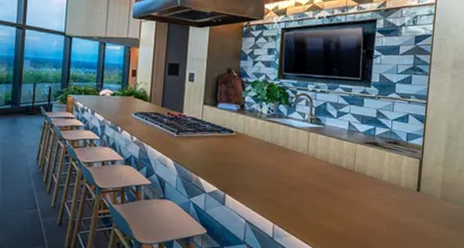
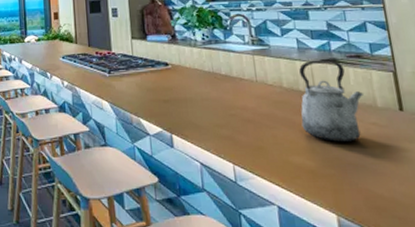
kettle: none [337,142,392,214] -> present [299,59,363,143]

